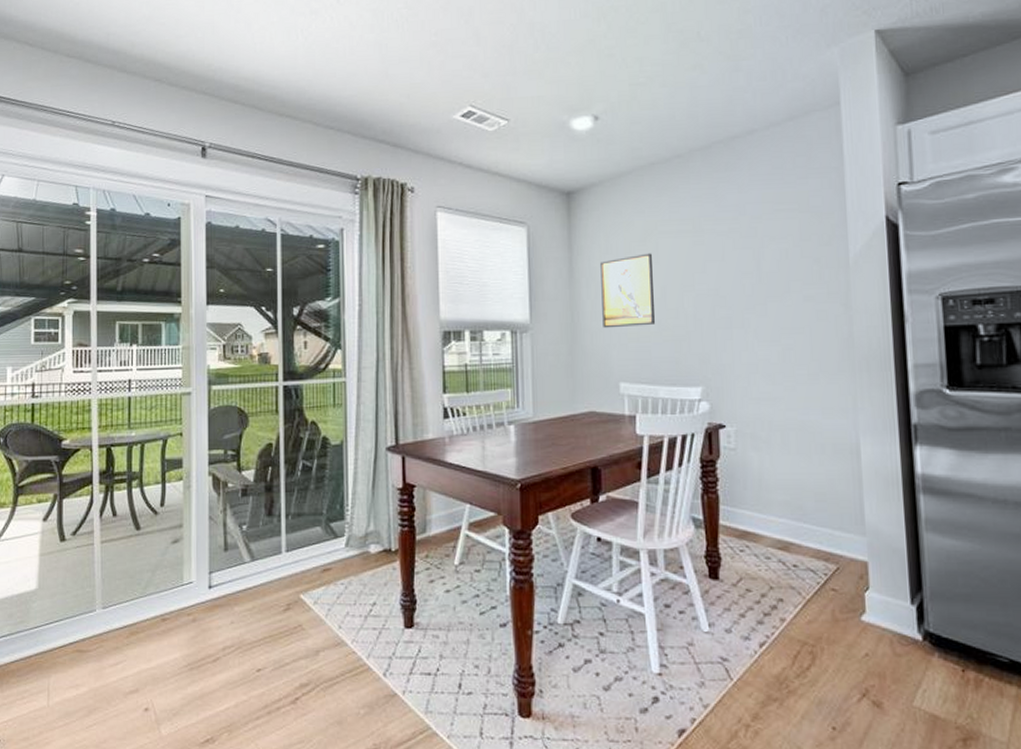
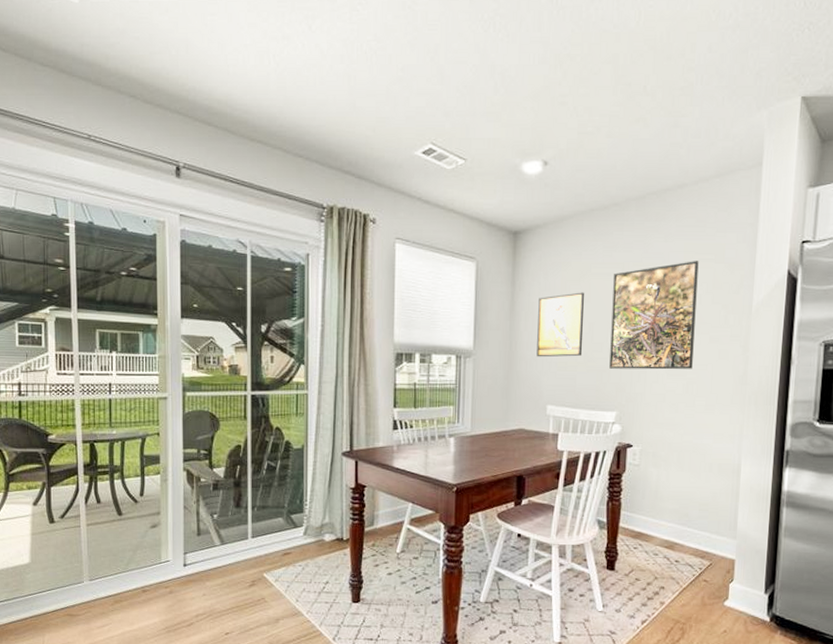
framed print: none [684,211,787,337] -> present [609,261,699,370]

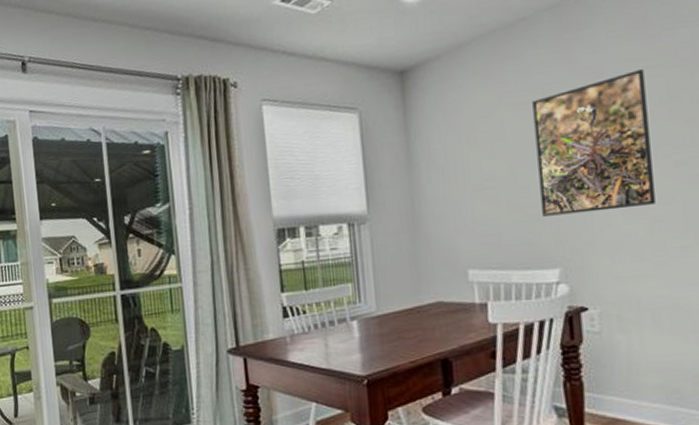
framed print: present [536,292,584,357] -> none [440,129,504,214]

